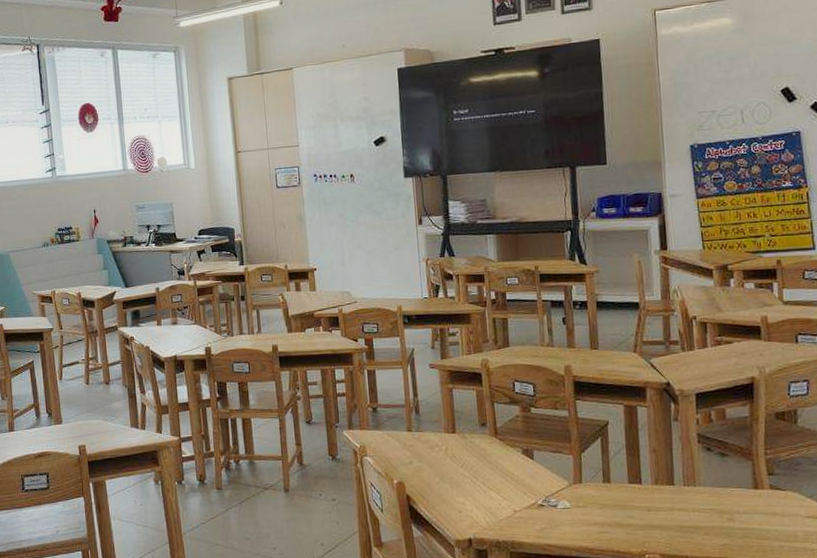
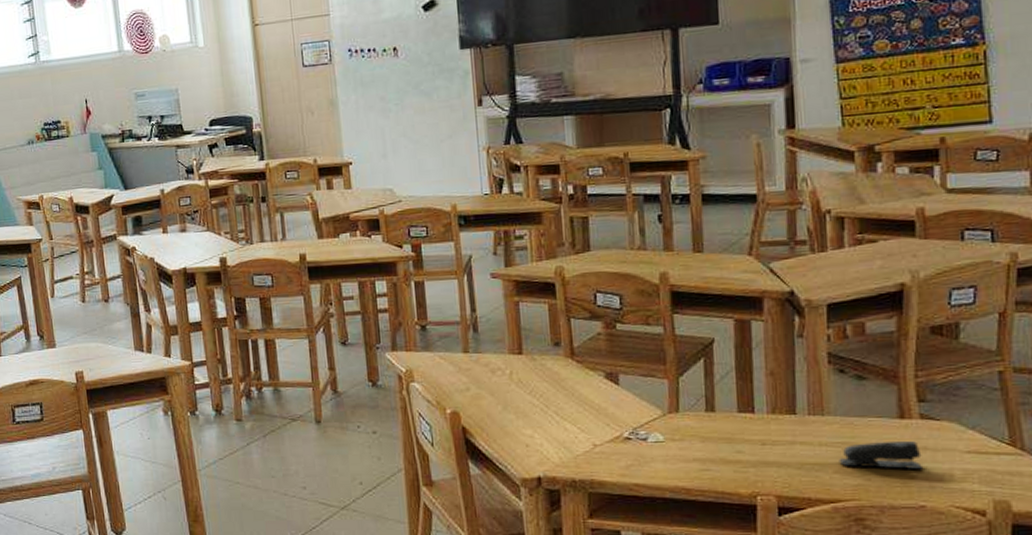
stapler: none [708,508,773,531] -> present [839,441,922,469]

